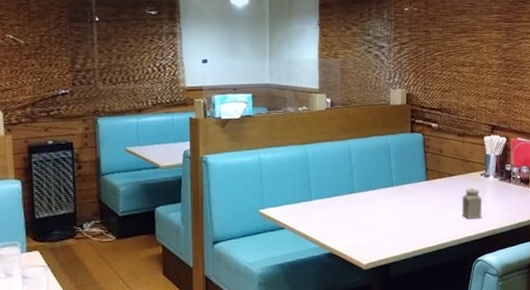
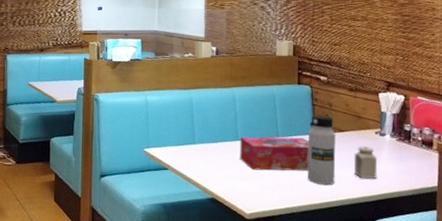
tissue box: none [356,185,422,221] -> present [240,136,309,171]
water bottle: none [420,161,446,229] -> present [307,115,336,186]

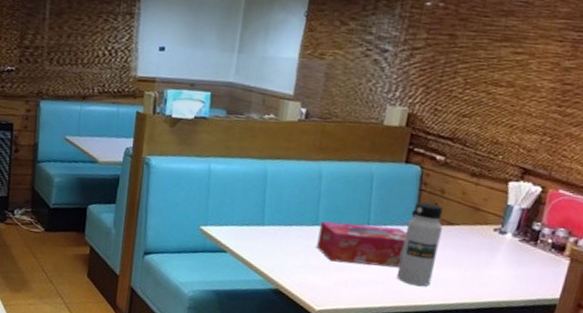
salt shaker: present [353,145,378,180] -> none [457,243,490,285]

